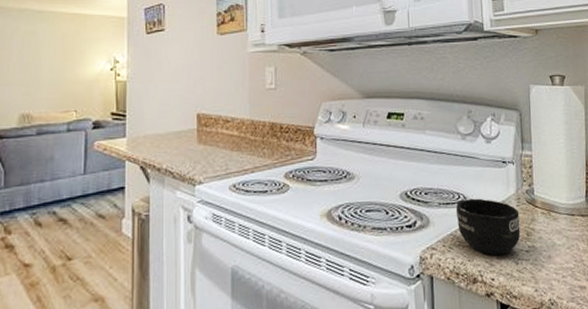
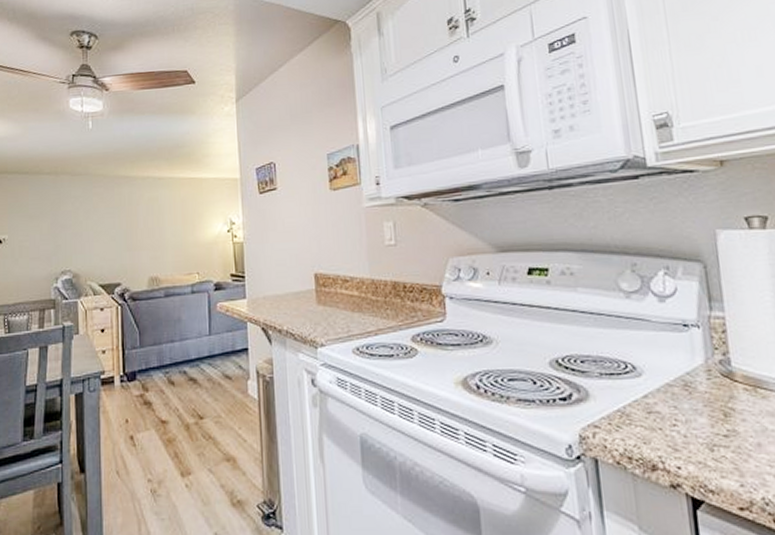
mug: present [455,198,521,256] -> none [622,368,715,440]

